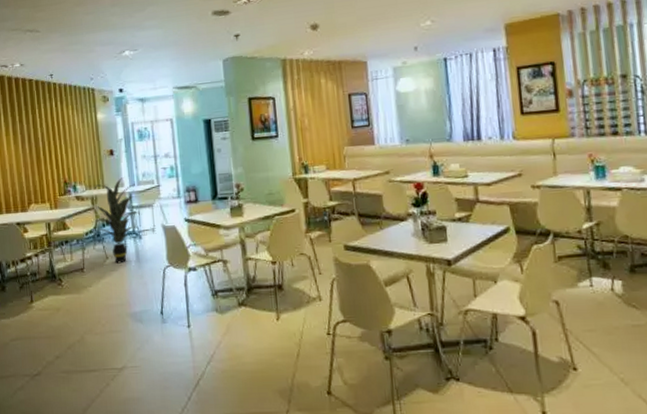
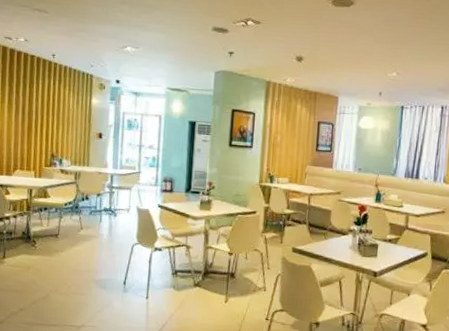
indoor plant: present [92,177,142,264] -> none [73,159,120,235]

